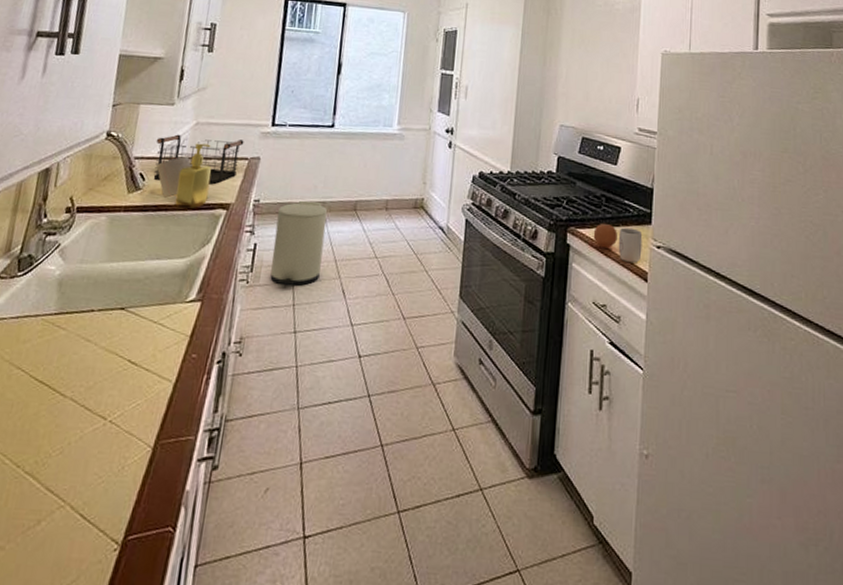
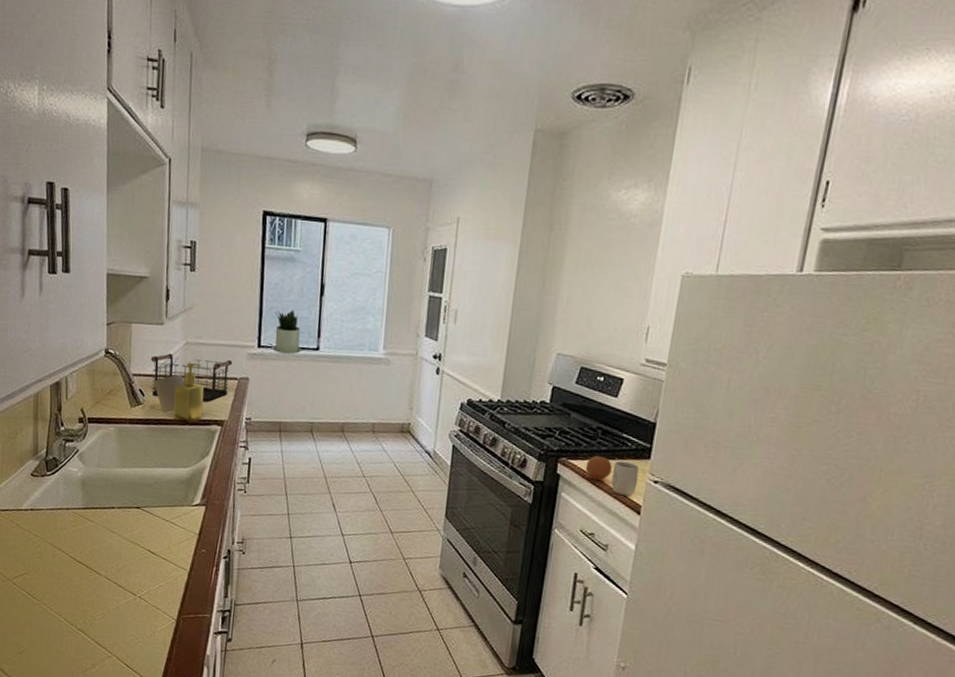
pedal bin: present [270,201,328,286] -> none [265,421,316,498]
planter: none [287,88,316,132] -> present [273,309,302,355]

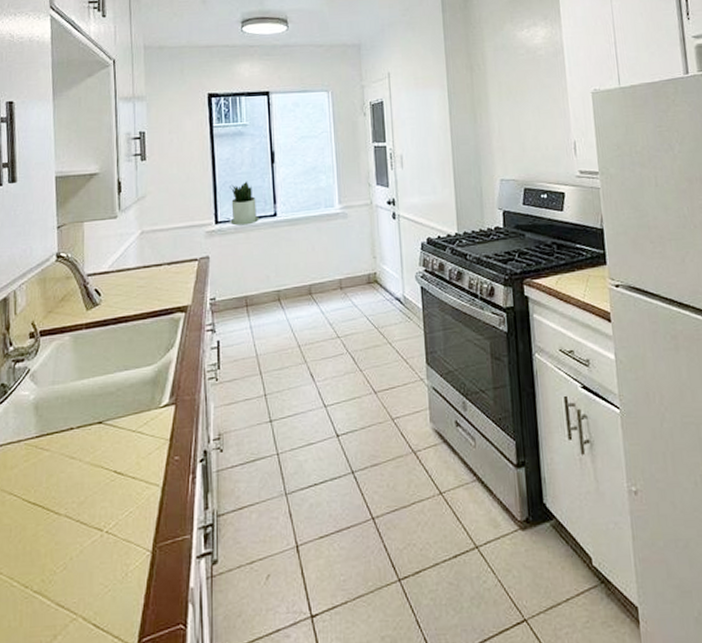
dish rack: present [150,353,233,403] -> none [105,242,191,295]
canister: present [153,371,185,413] -> none [110,265,143,310]
soap dispenser: present [173,362,204,424] -> none [132,251,164,317]
fruit: present [585,455,612,481] -> none [549,270,575,295]
mug: present [611,460,640,496] -> none [575,271,602,306]

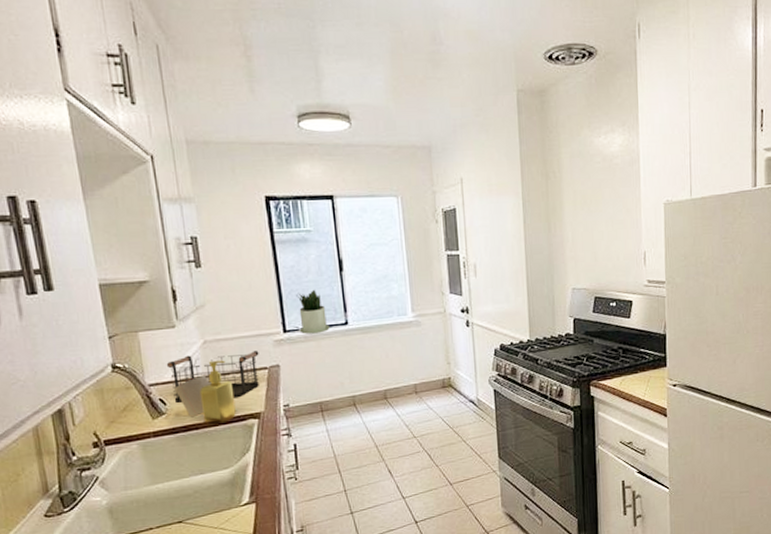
dish rack: none [105,242,191,295] -> present [166,351,259,404]
canister: none [110,265,143,310] -> present [174,374,210,418]
soap dispenser: none [132,251,164,317] -> present [199,360,236,425]

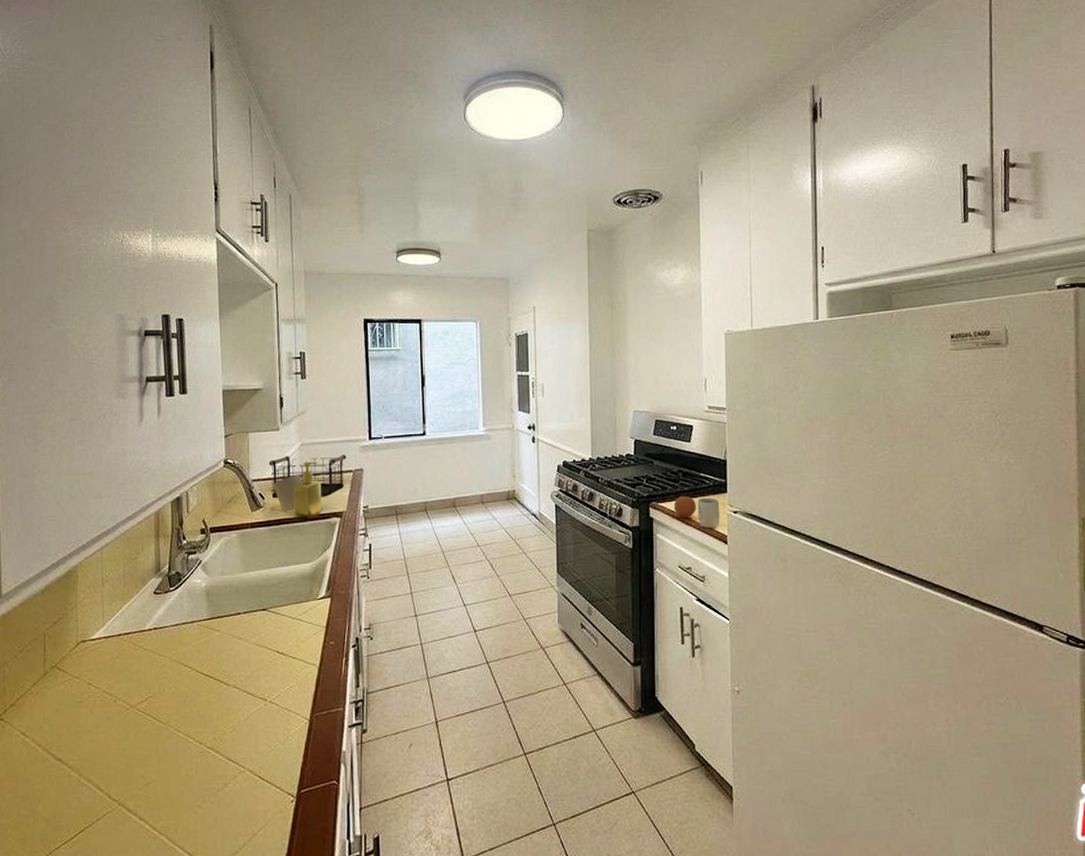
planter: present [298,289,330,334] -> none [383,402,409,442]
fruit: none [614,372,637,394] -> present [673,495,696,518]
mug: none [637,372,660,403] -> present [697,497,720,529]

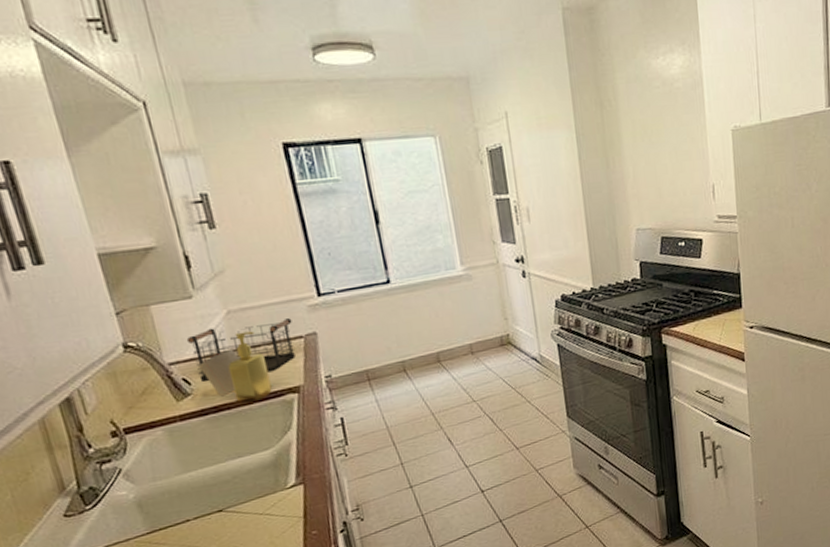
fruit: present [673,495,696,518] -> none [687,316,711,341]
mug: present [697,497,720,529] -> none [711,315,737,348]

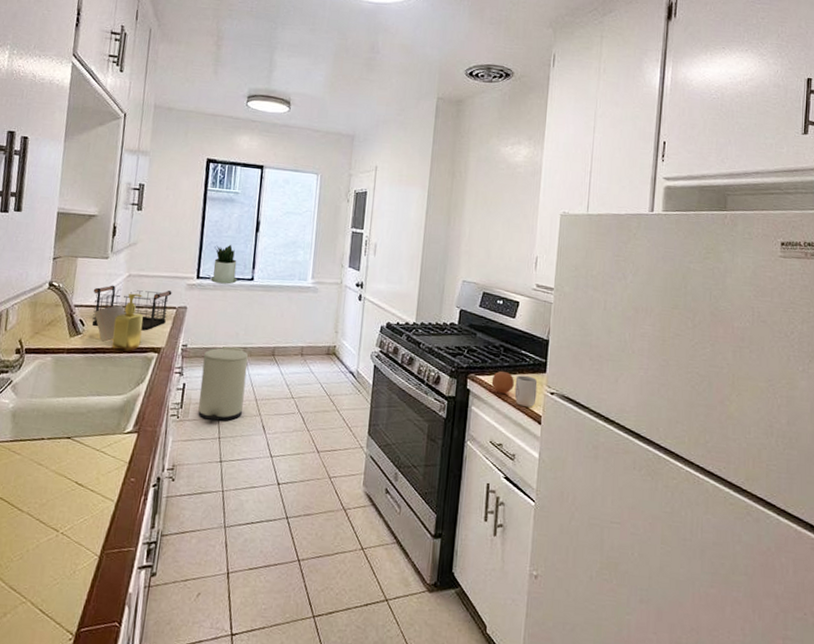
planter: none [330,246,370,297] -> present [210,244,237,285]
pedal bin: none [355,363,420,450] -> present [198,346,249,422]
fruit: none [687,316,711,341] -> present [491,370,514,394]
mug: none [711,315,737,348] -> present [514,375,538,408]

